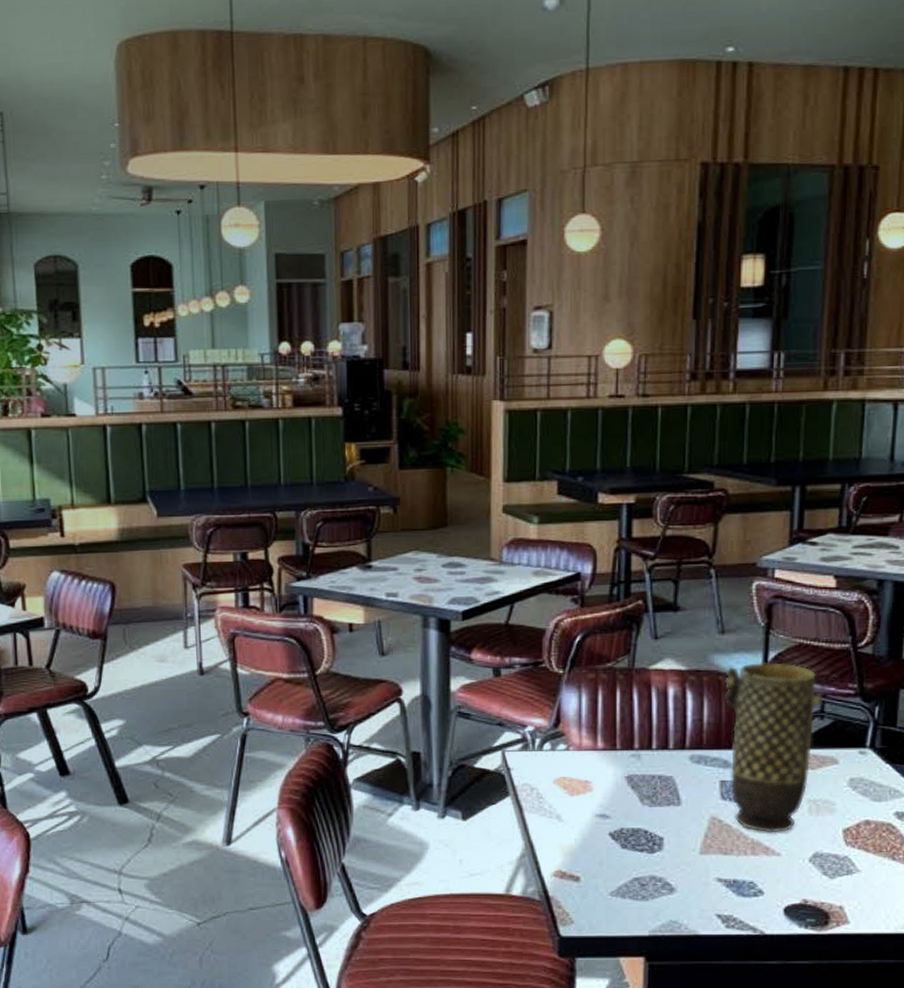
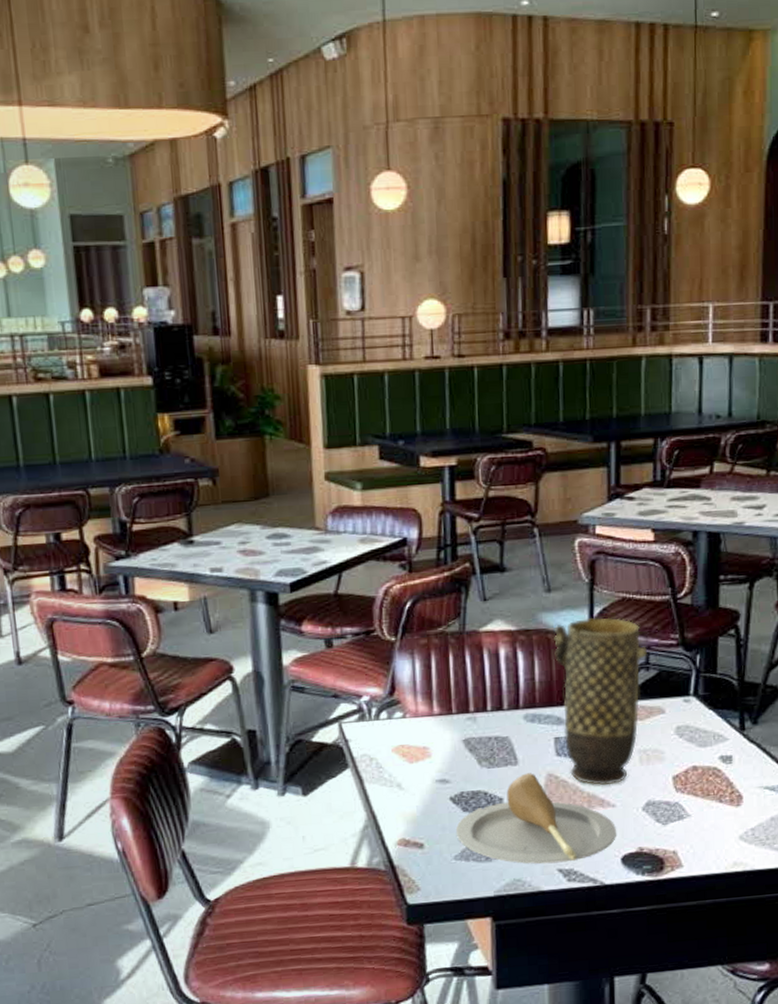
plate: none [613,815,780,908] -> present [455,773,616,864]

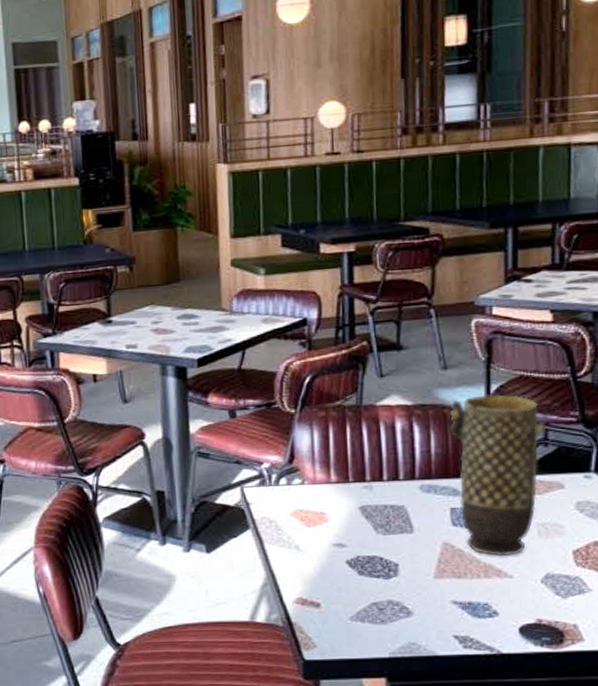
plate: present [455,773,616,864] -> none [351,541,514,630]

